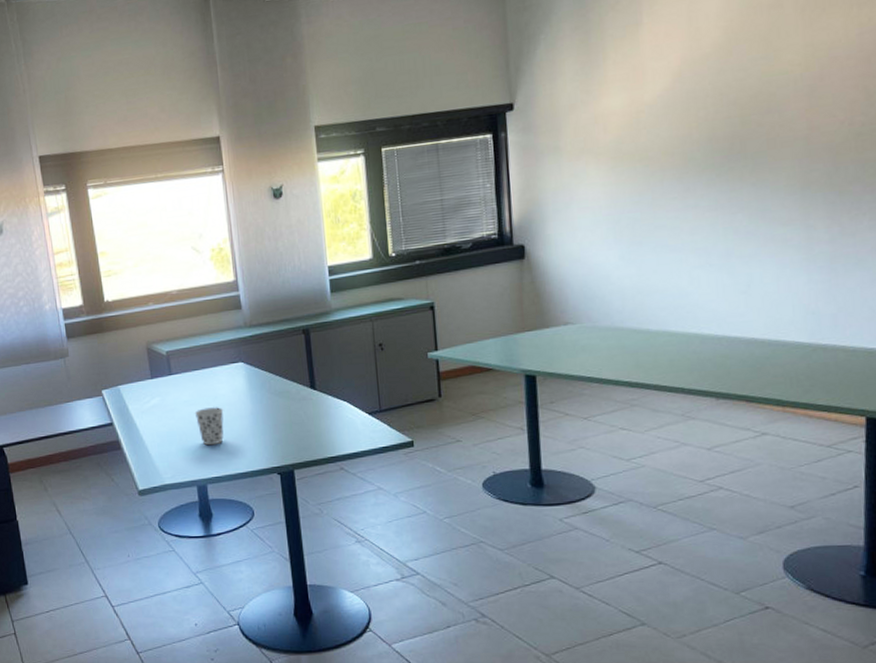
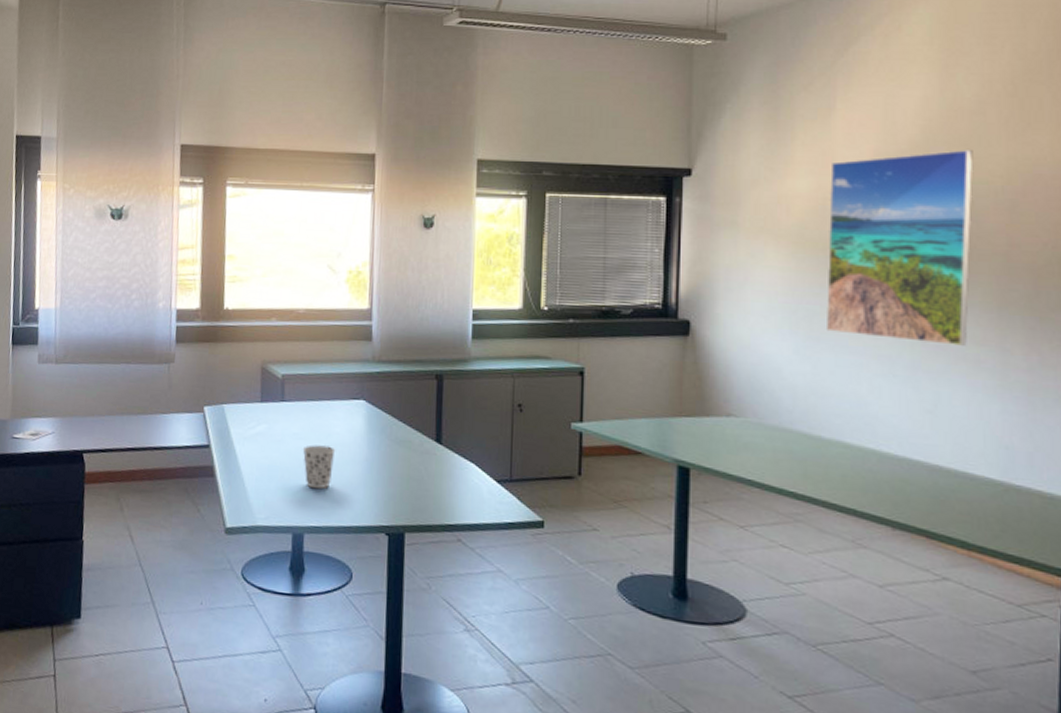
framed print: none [642,43,775,235] -> present [825,150,973,346]

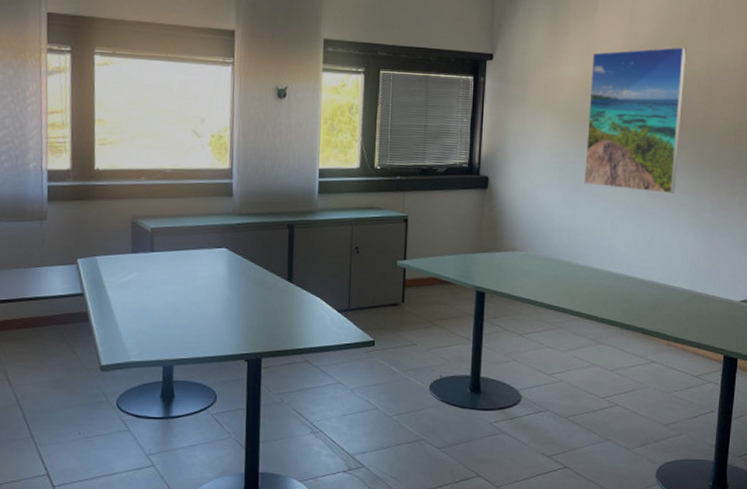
cup: present [302,444,336,489] -> none [171,288,201,327]

